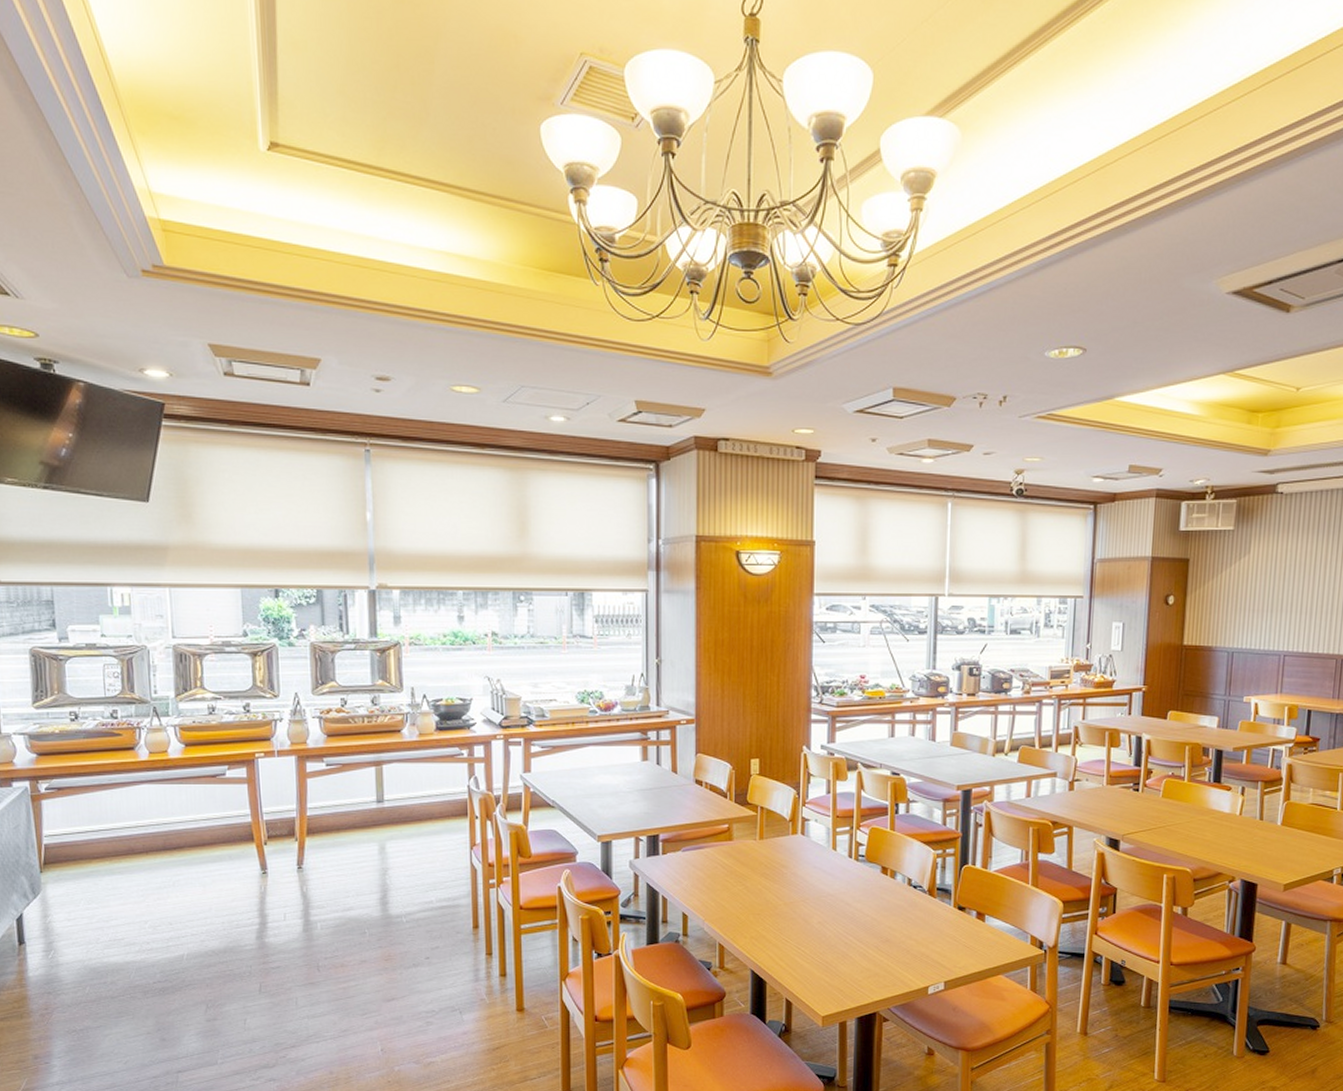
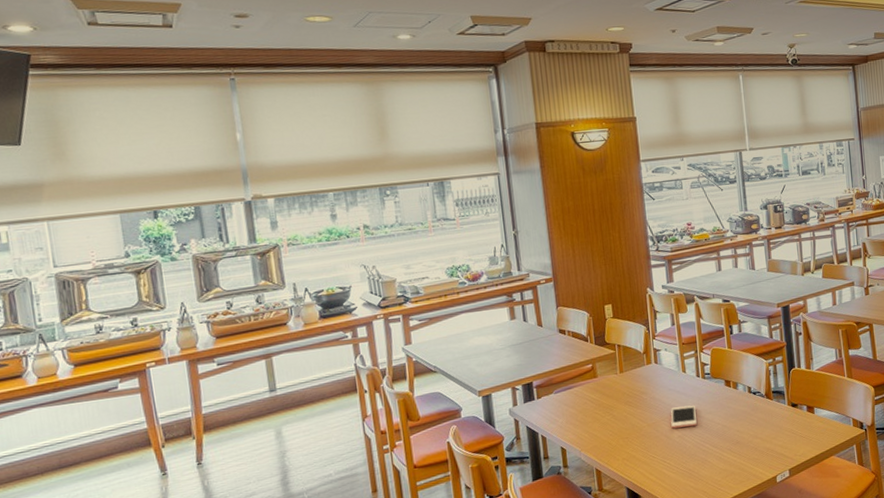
cell phone: none [811,889,842,914] -> present [671,405,697,429]

